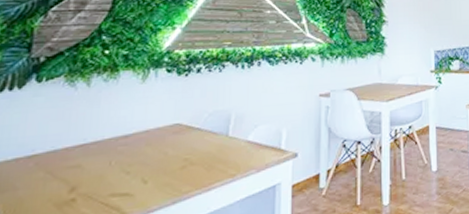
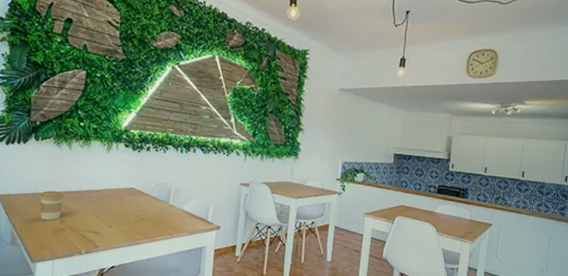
coffee cup: none [38,146,77,192] -> present [39,190,64,220]

